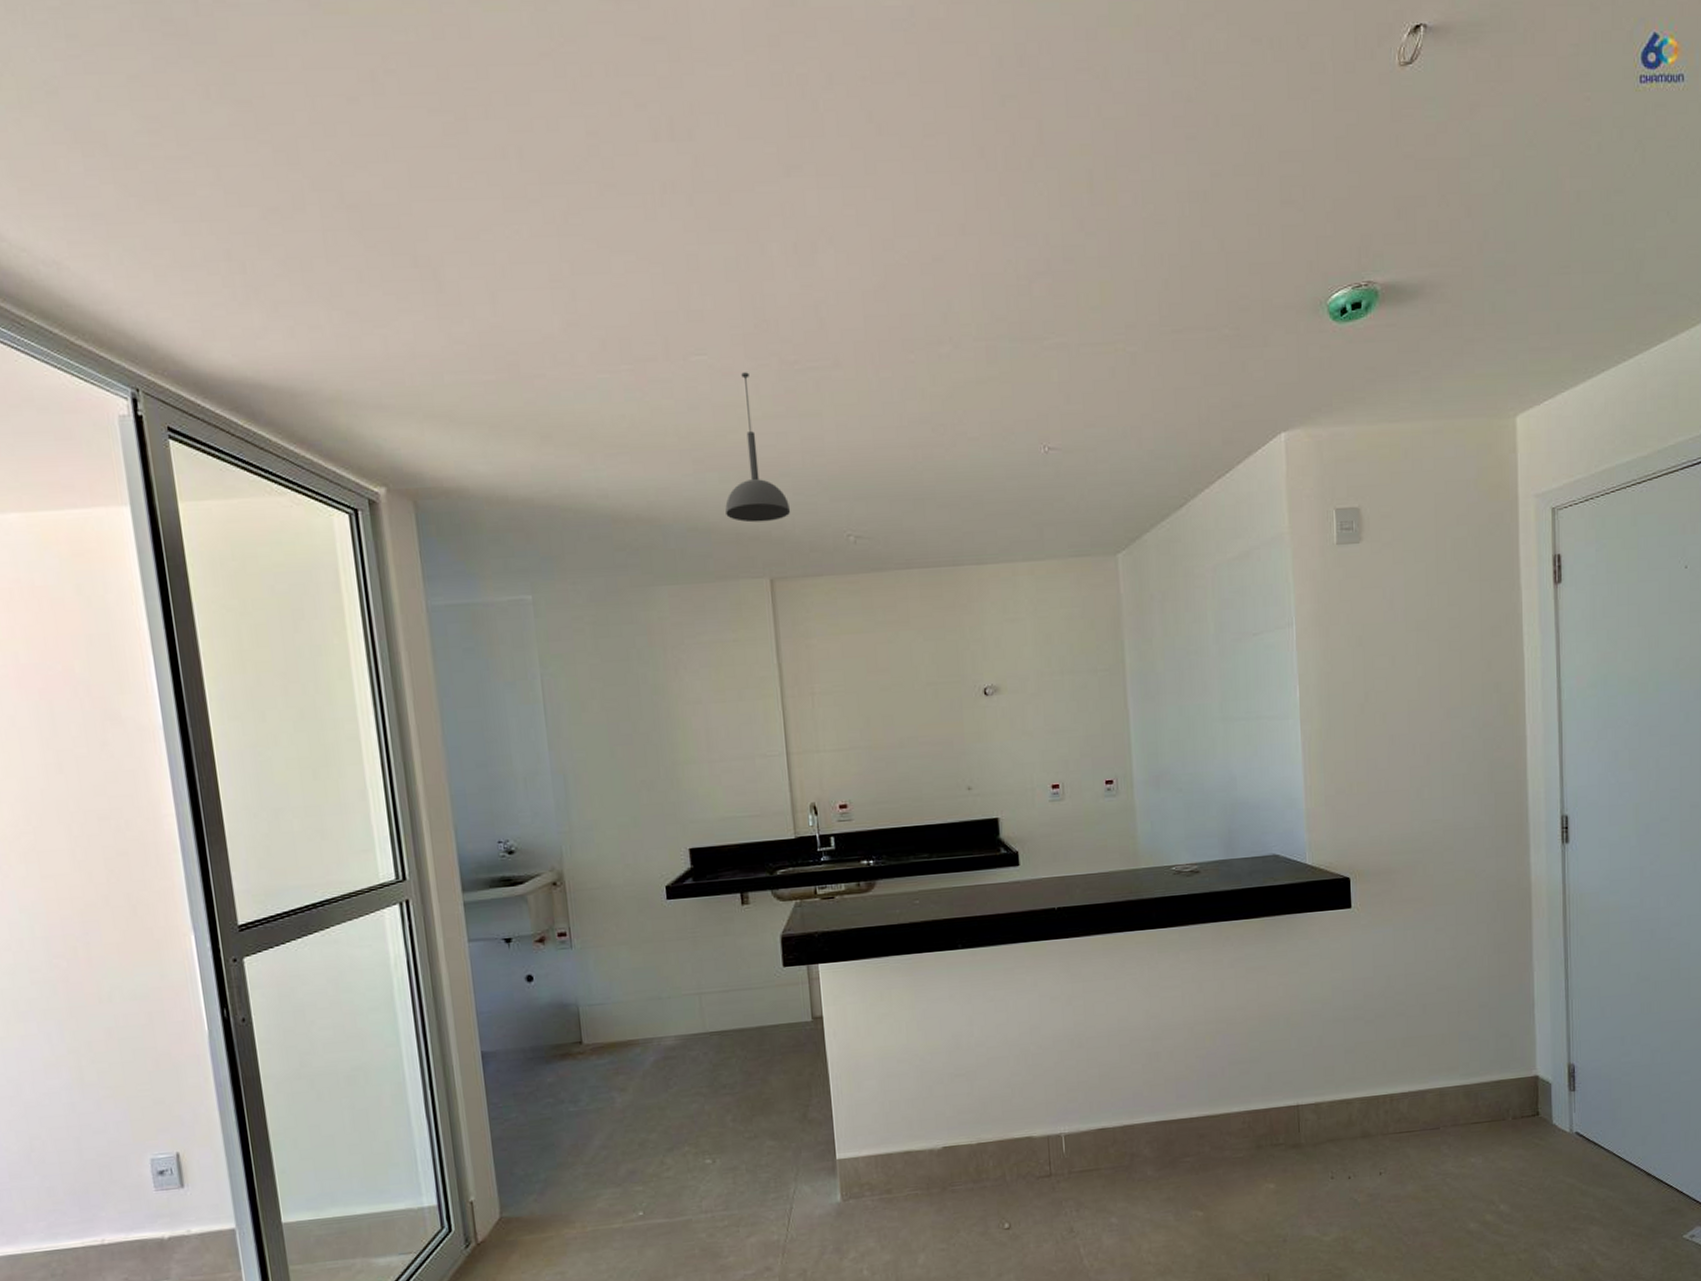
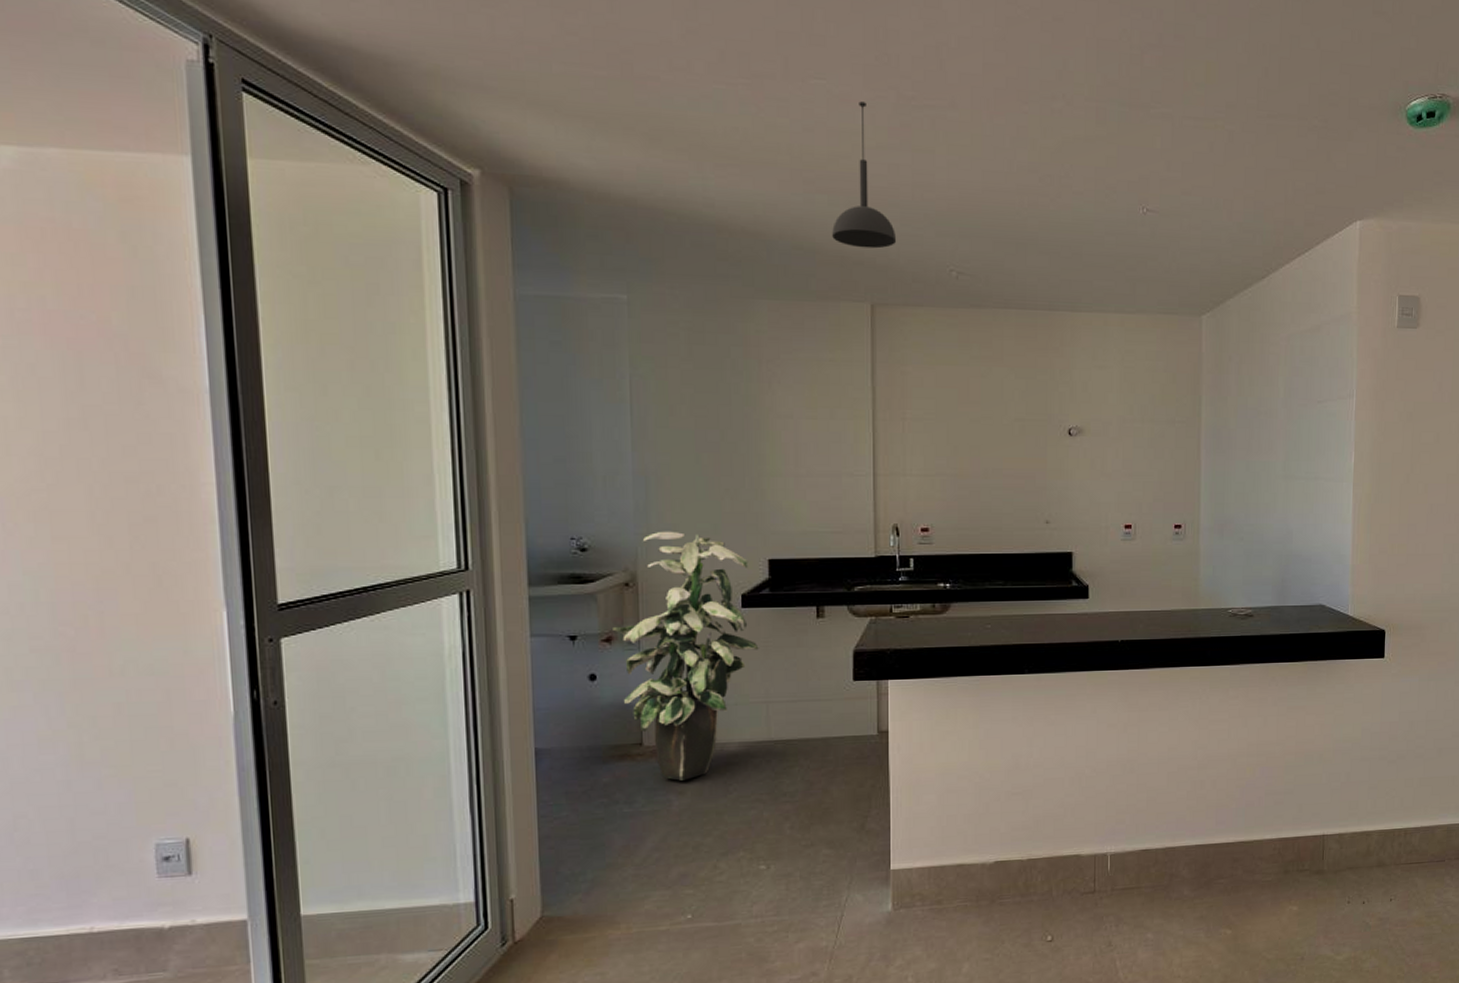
indoor plant: none [543,827,687,1077] -> present [611,531,759,781]

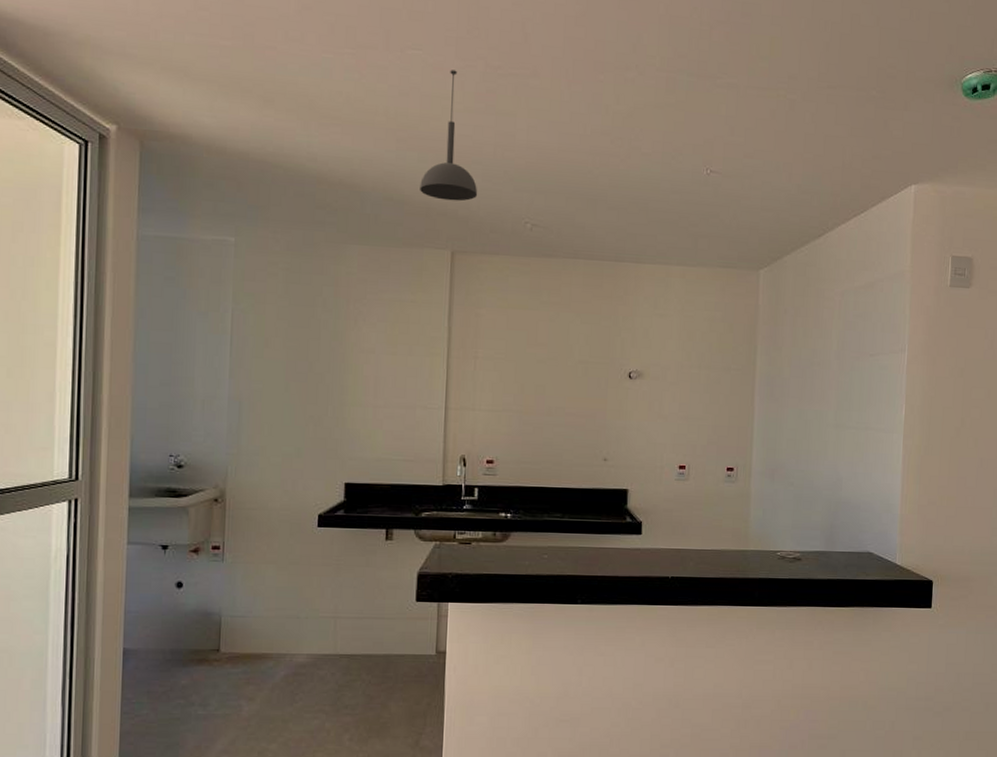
indoor plant: present [611,531,759,781] -> none [199,452,331,687]

